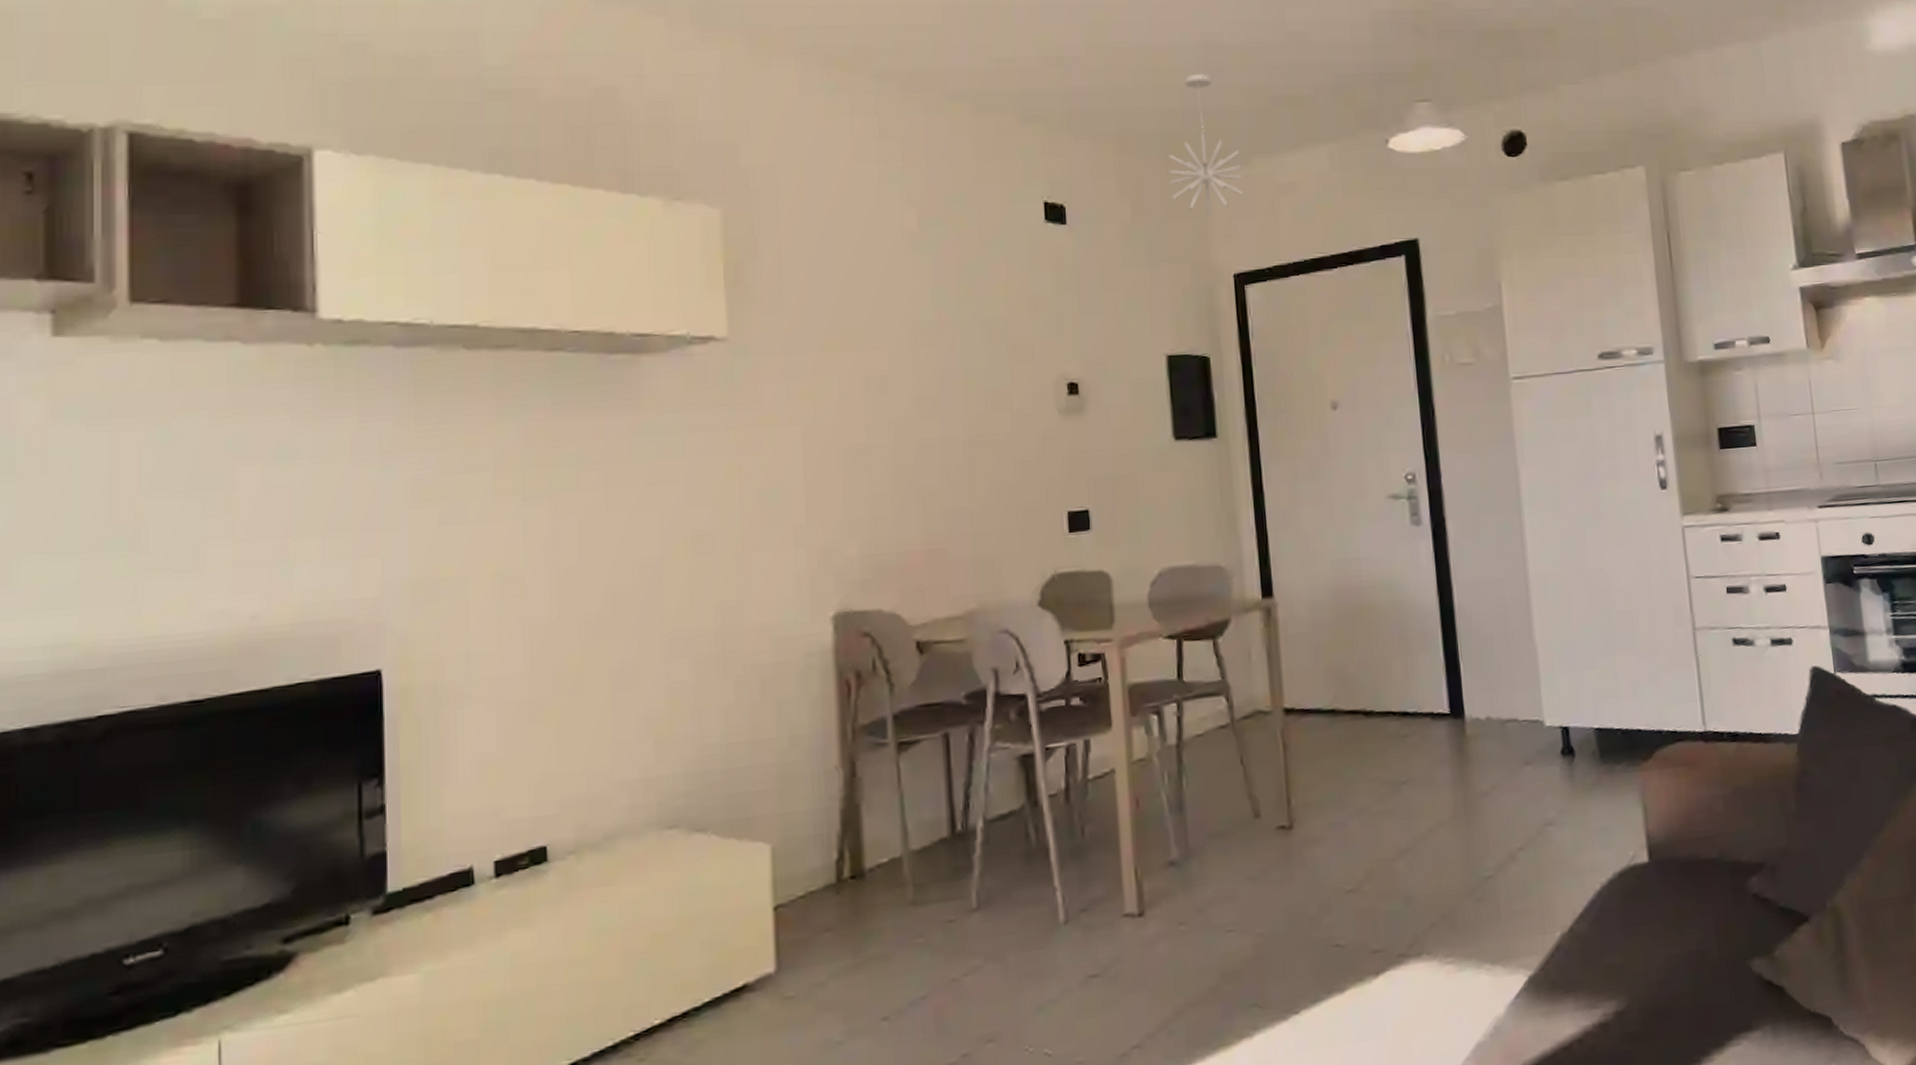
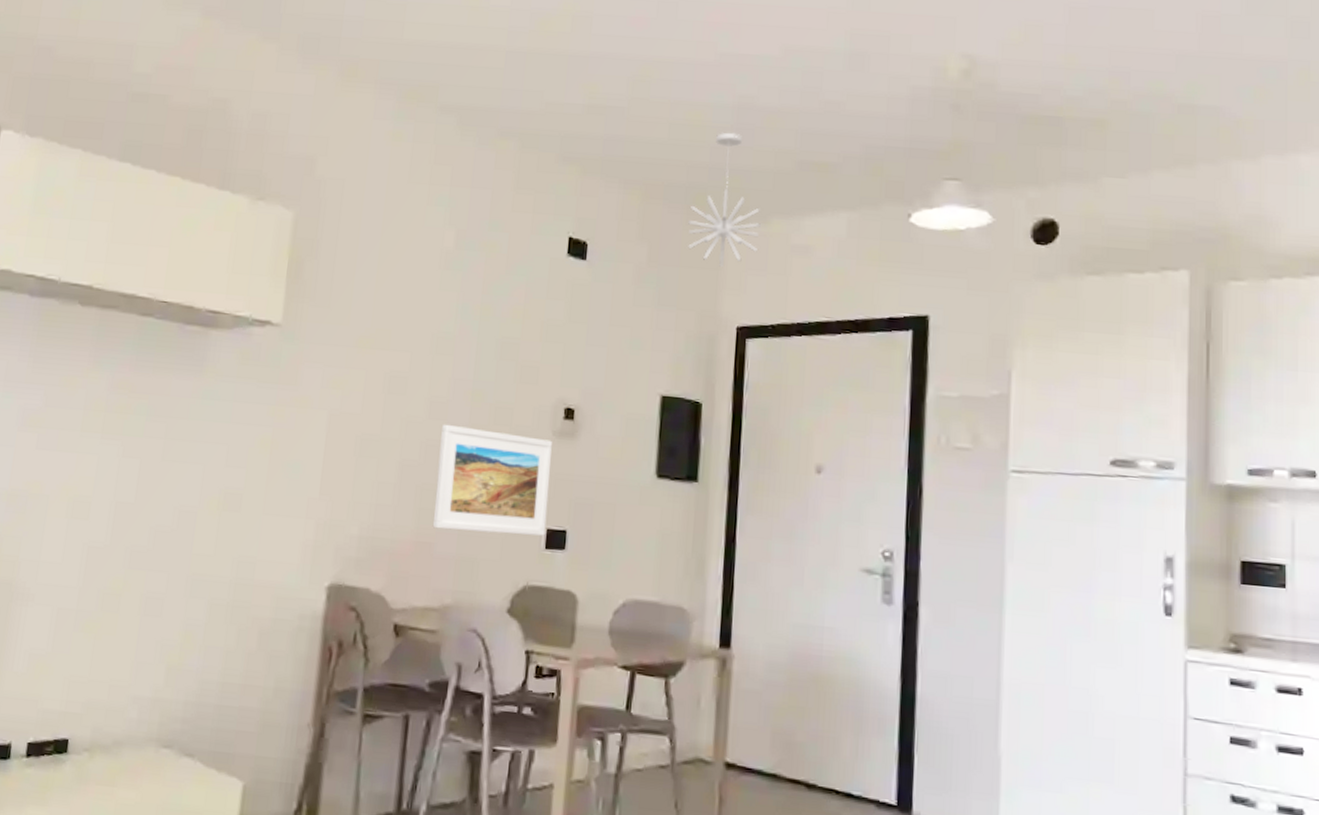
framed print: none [936,419,1067,533] -> present [432,424,552,536]

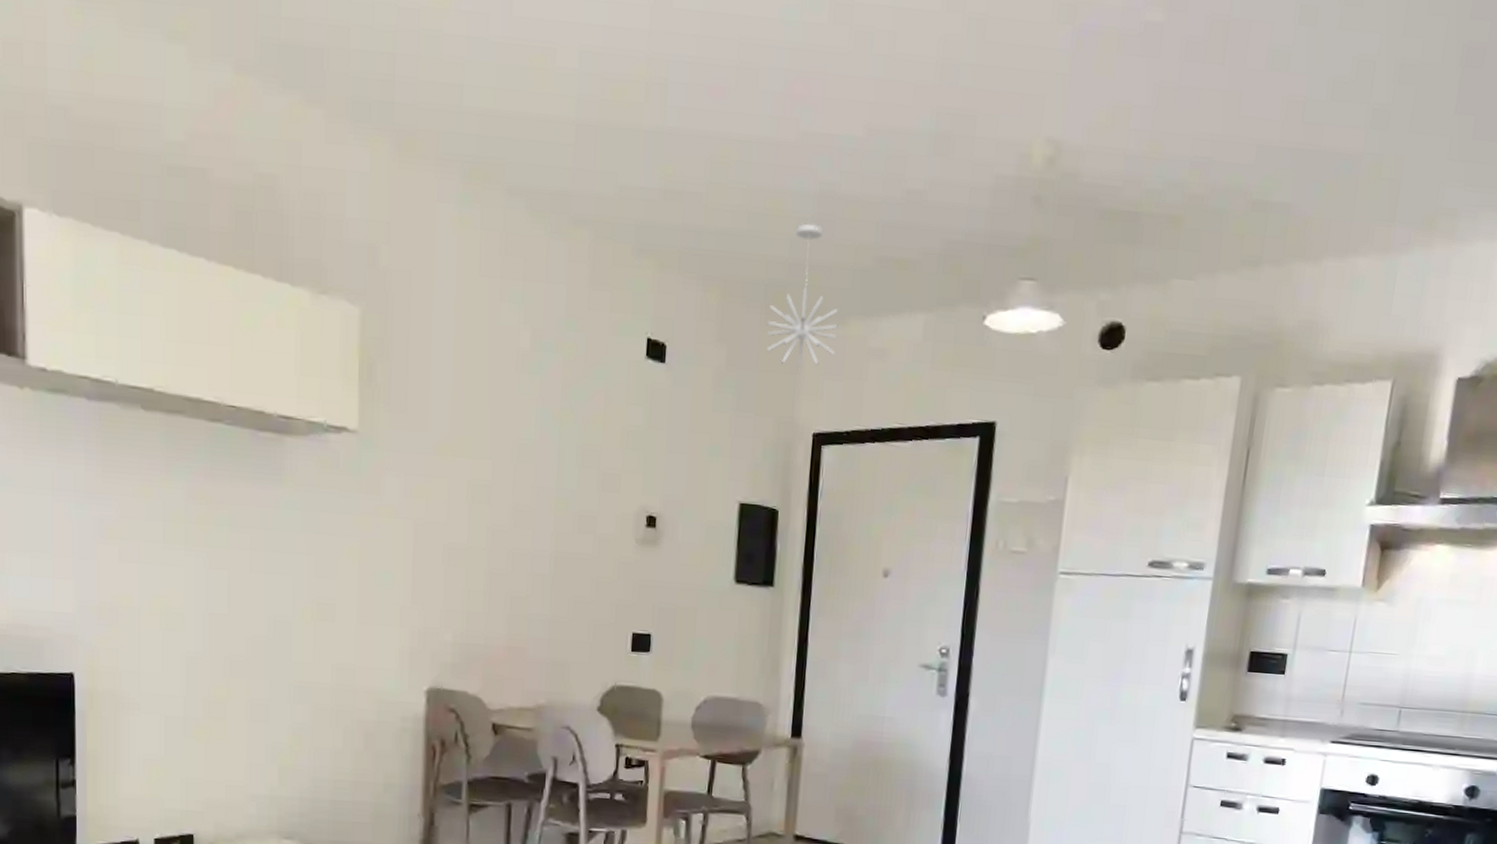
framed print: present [432,424,552,536] -> none [523,532,635,640]

